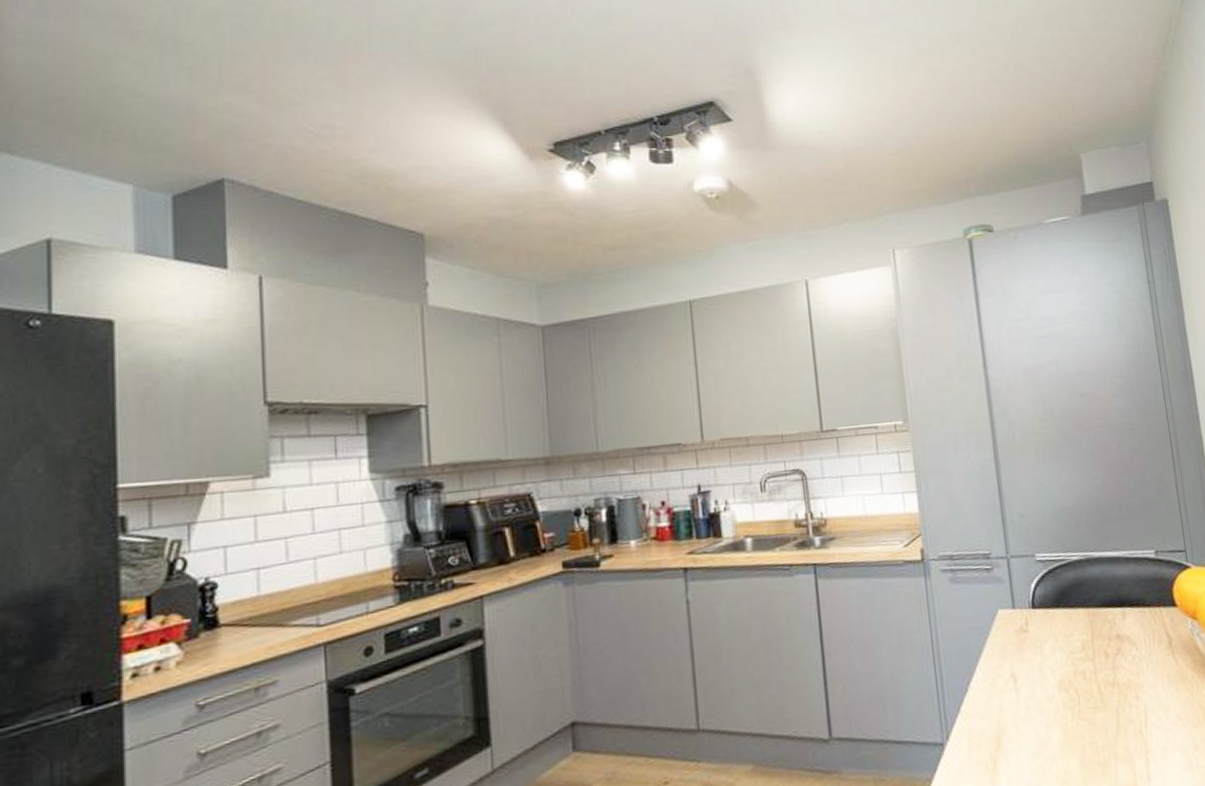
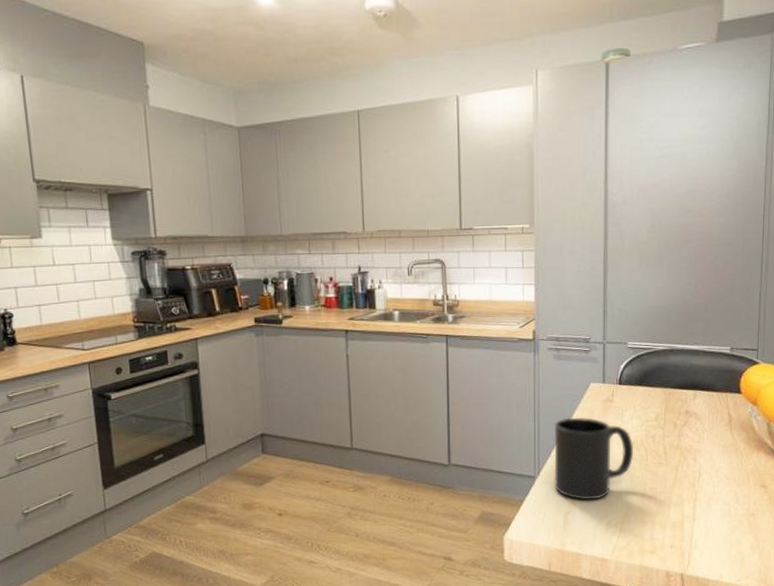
mug: none [959,655,1063,769] -> present [554,417,634,500]

